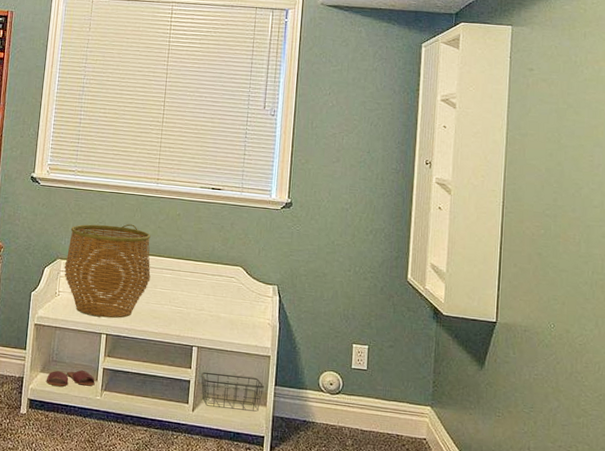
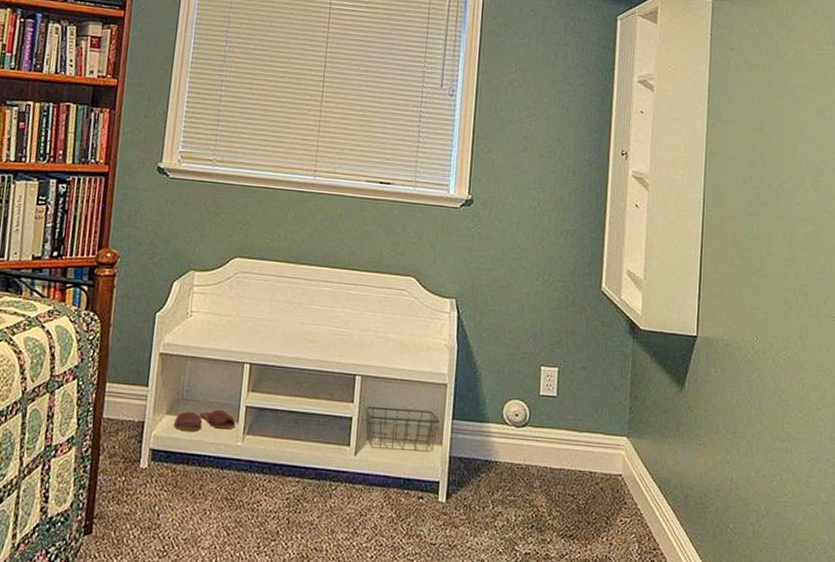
basket: present [63,224,151,319] -> none [197,226,306,344]

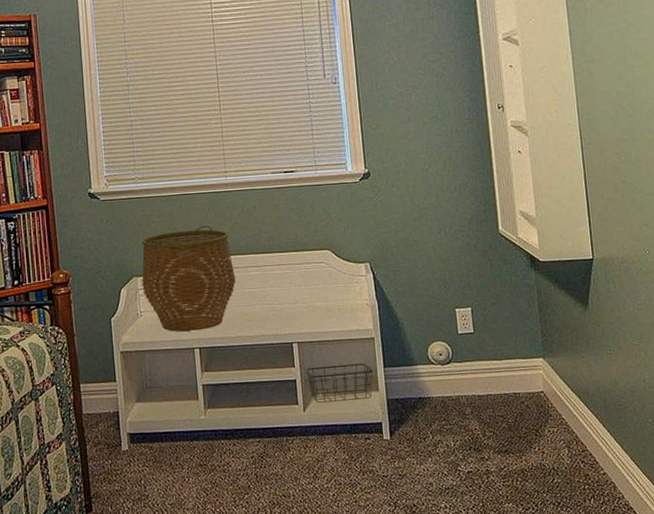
slippers: present [173,409,236,432] -> none [143,391,197,415]
basket: none [197,226,306,344] -> present [141,225,236,332]

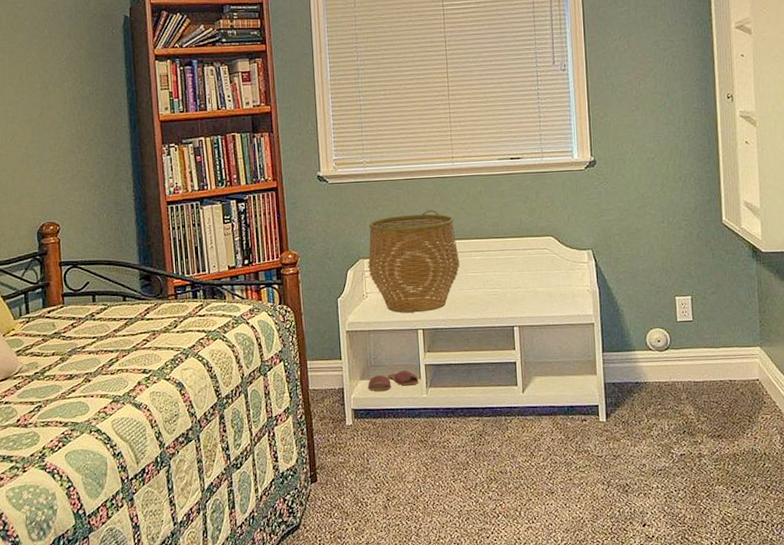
slippers: none [143,391,197,415] -> present [367,370,419,392]
basket: present [306,363,374,404] -> none [526,347,593,385]

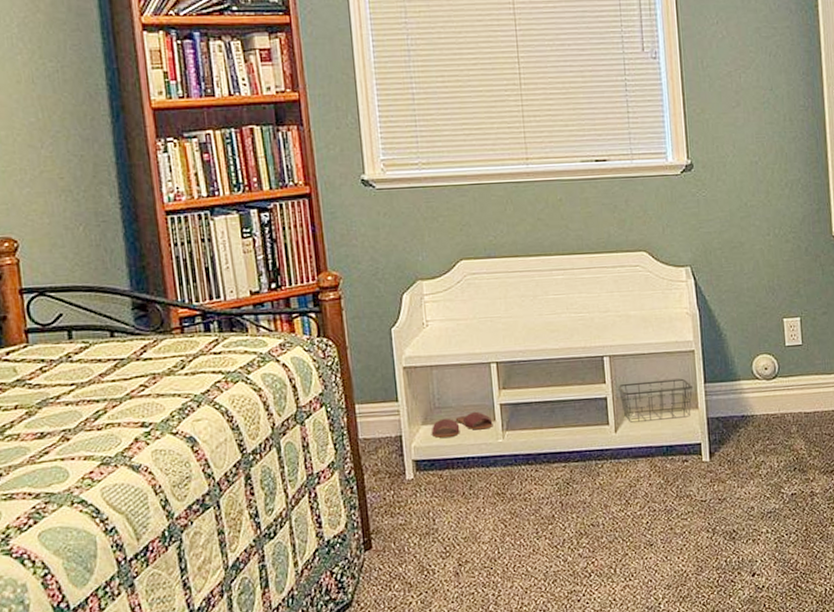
basket: present [367,210,460,313] -> none [427,221,539,344]
basket: none [526,347,593,385] -> present [618,378,694,423]

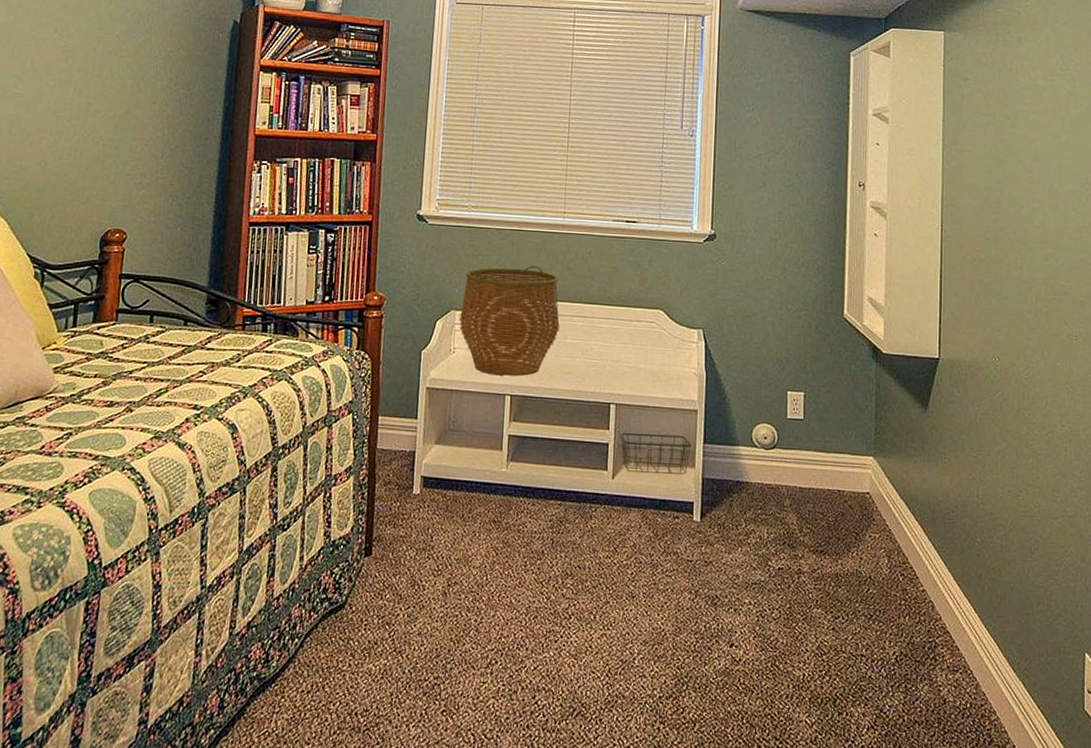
basket: none [427,221,539,344] -> present [458,265,560,377]
slippers: present [431,411,493,438] -> none [442,438,500,460]

